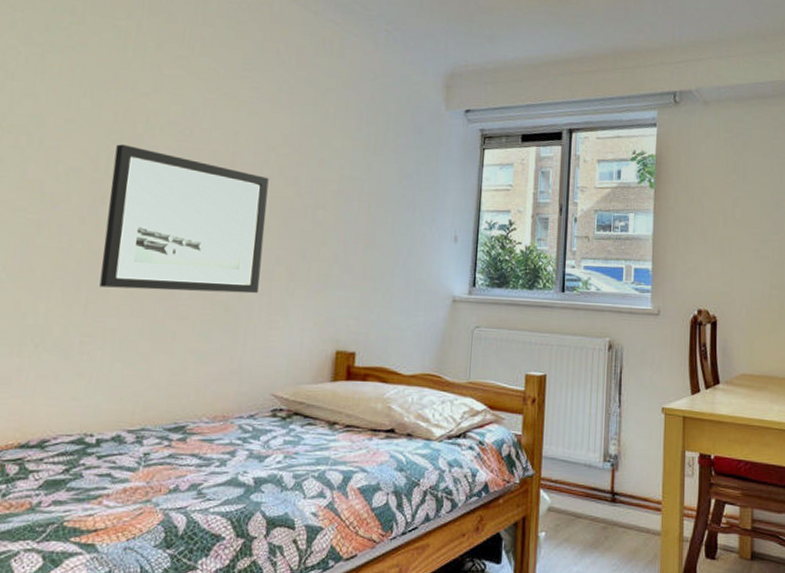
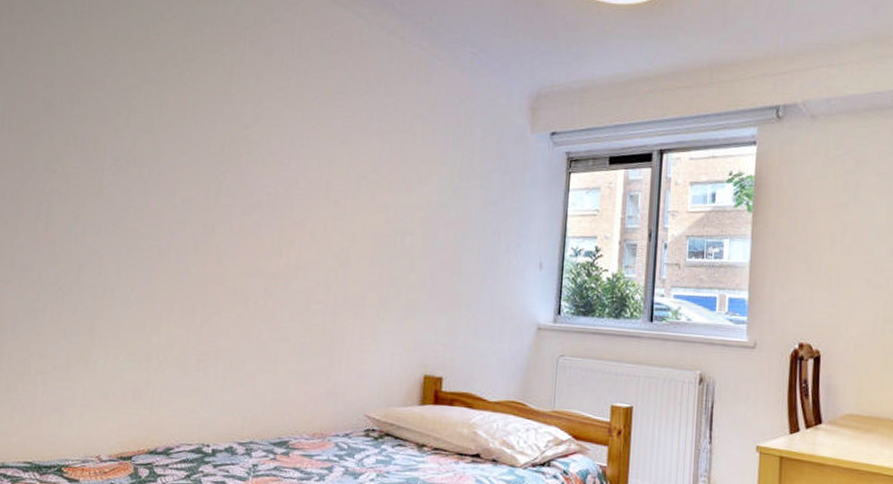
wall art: present [99,144,269,294] -> none [212,174,361,318]

